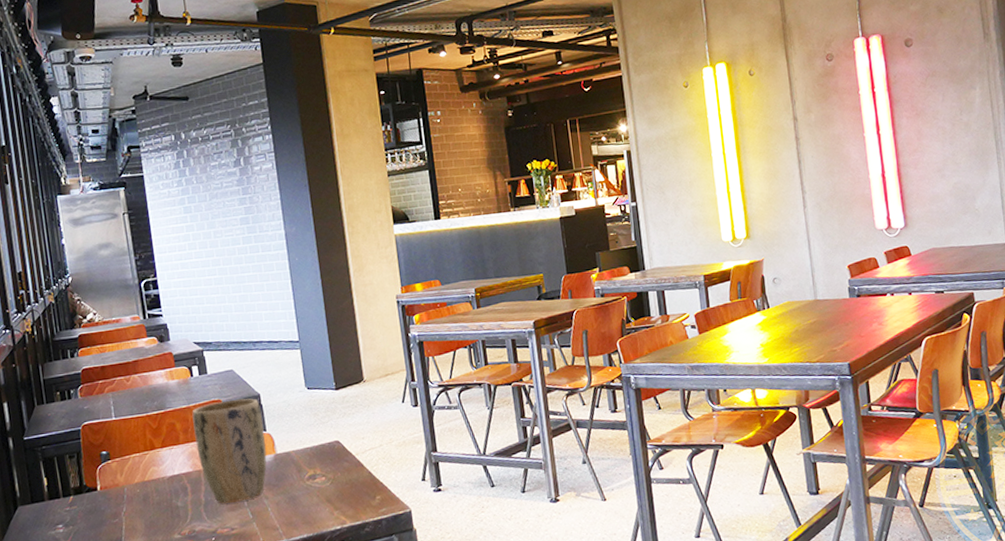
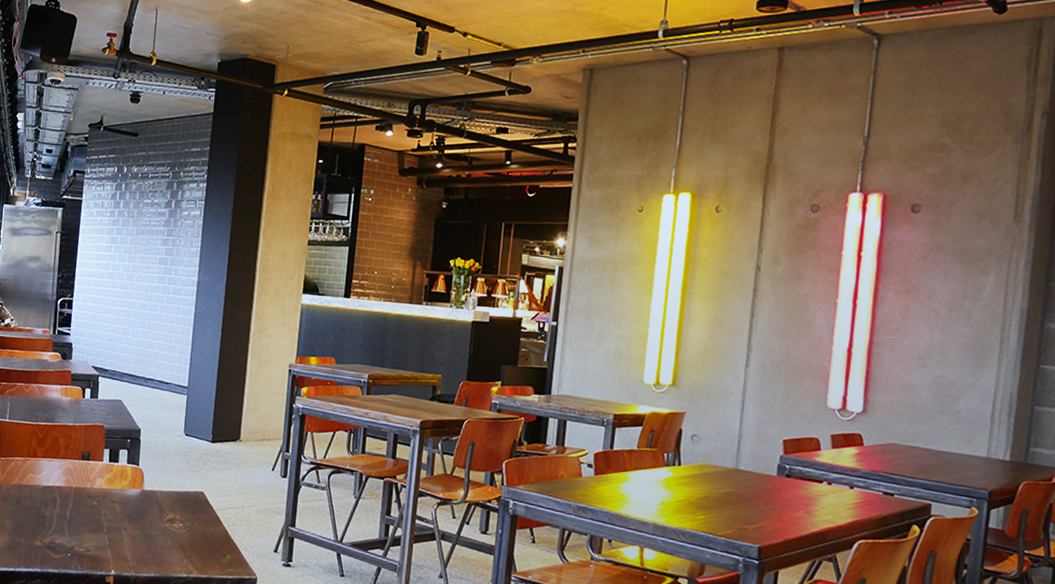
plant pot: present [192,398,267,504] -> none [73,427,139,527]

